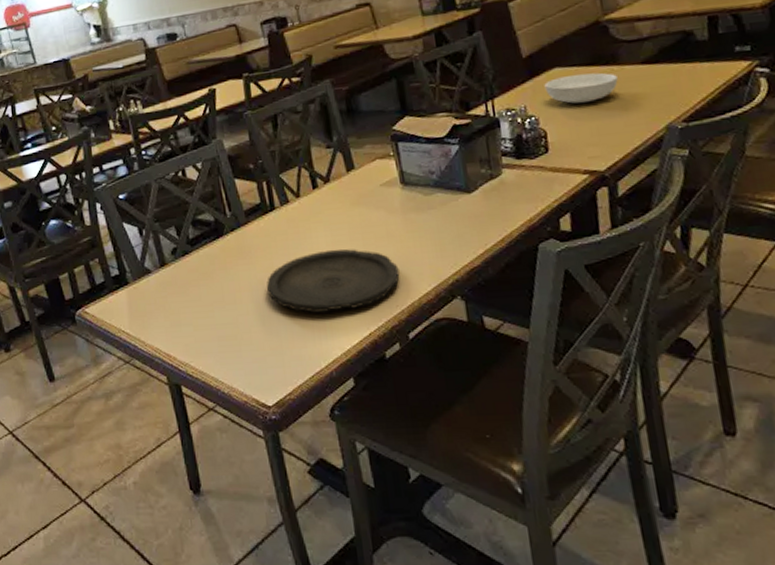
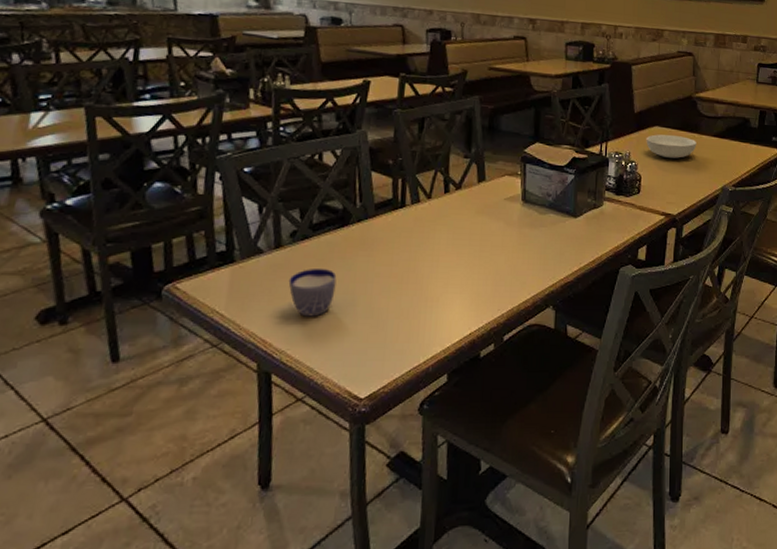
cup: none [178,280,224,330] -> present [288,268,337,317]
plate: present [266,249,400,314] -> none [381,251,506,311]

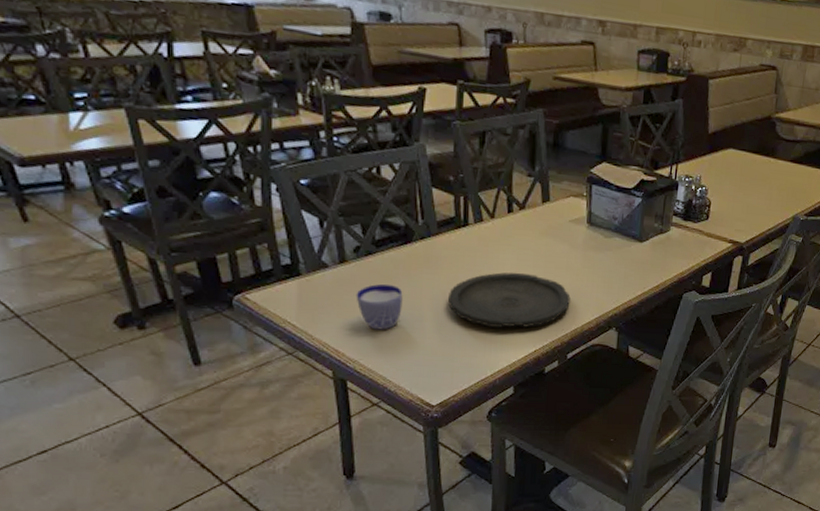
plate: none [381,251,506,311] -> present [447,272,571,329]
serving bowl: present [646,134,697,159] -> none [718,157,772,185]

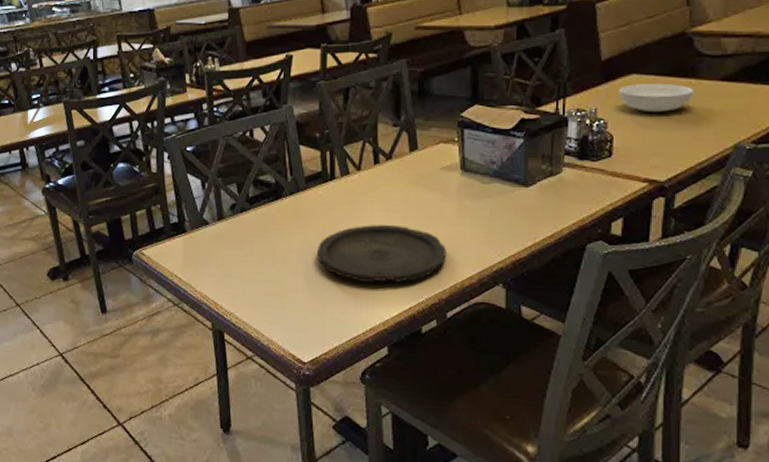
cup: present [356,283,403,330] -> none [232,238,274,284]
serving bowl: none [718,157,772,185] -> present [619,84,694,113]

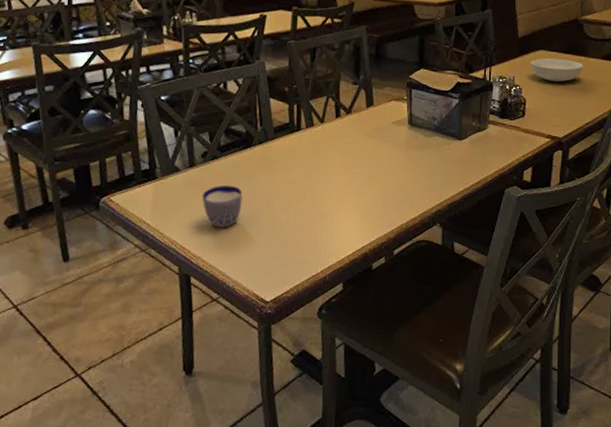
cup: none [232,238,274,284] -> present [202,185,243,228]
plate: present [316,224,447,284] -> none [281,171,395,226]

